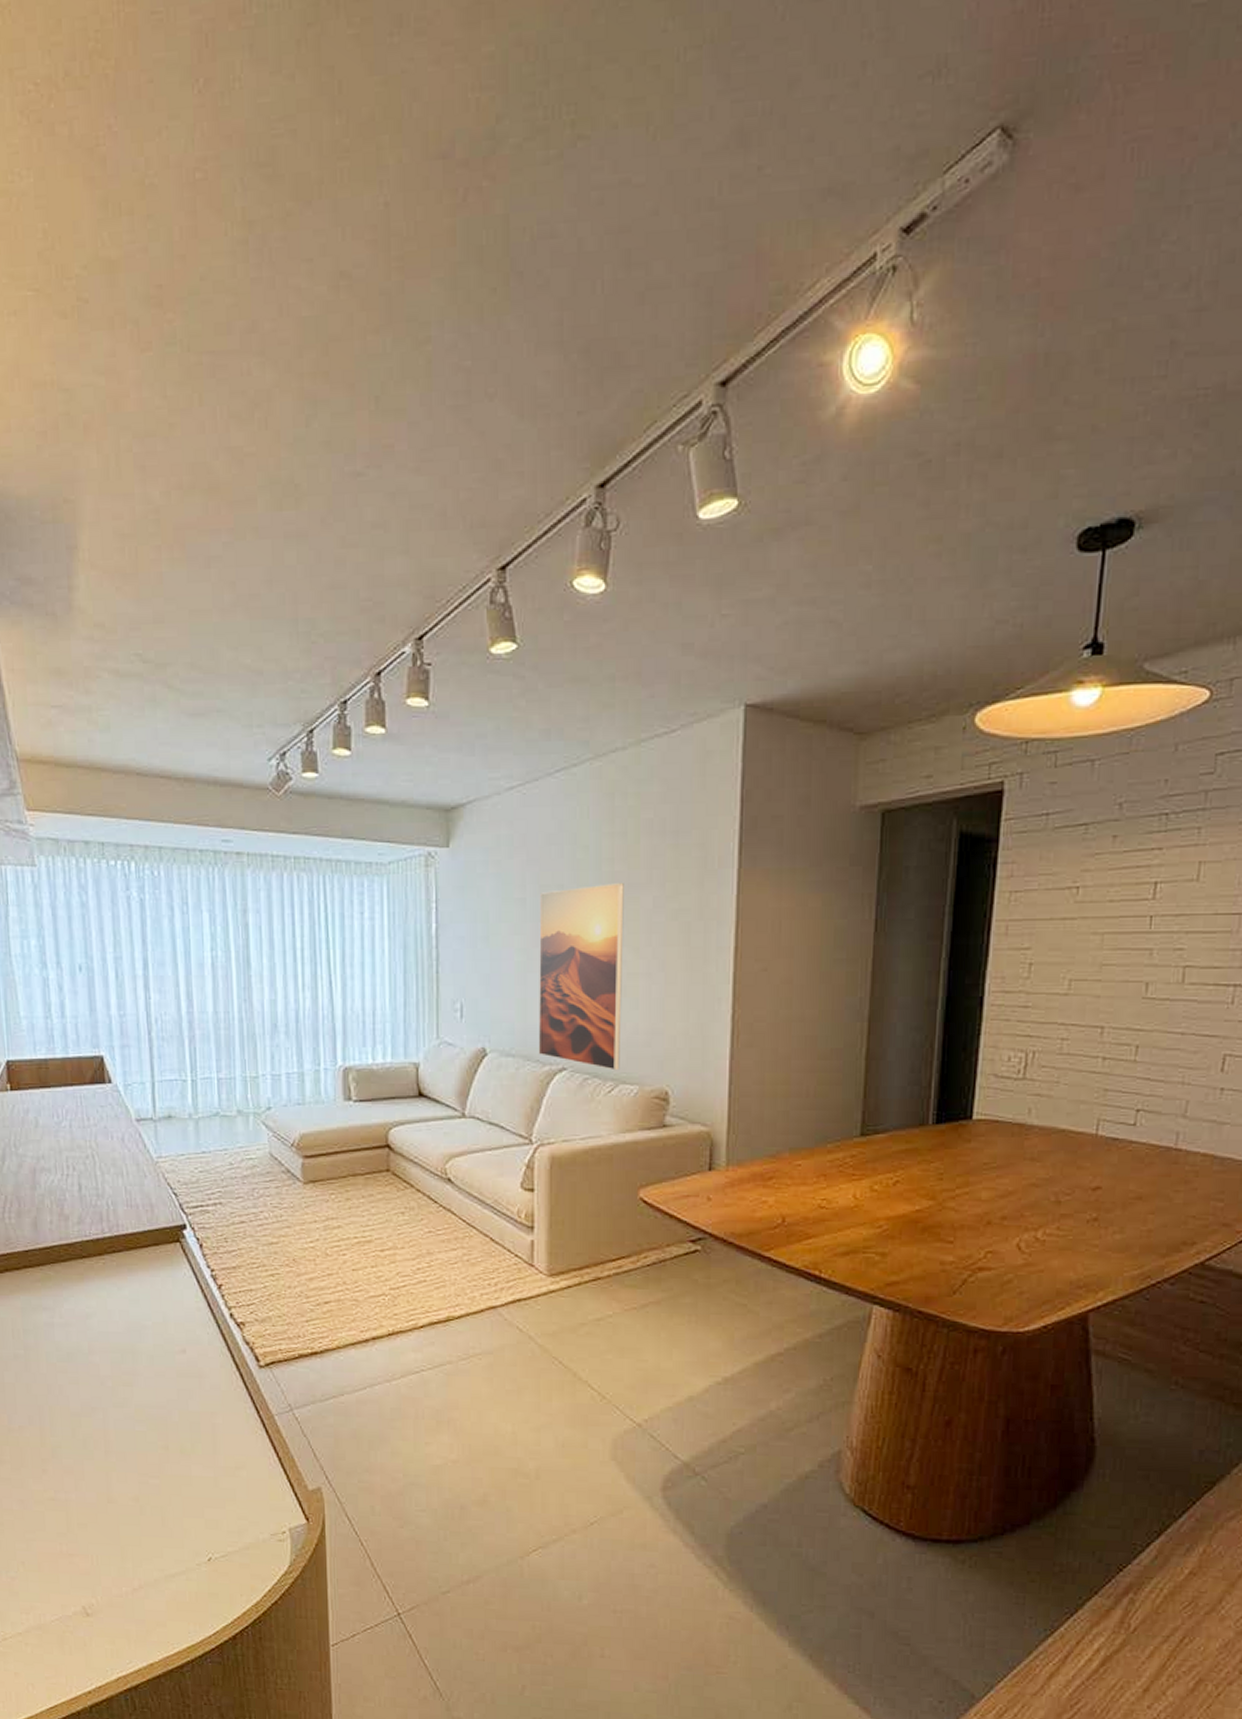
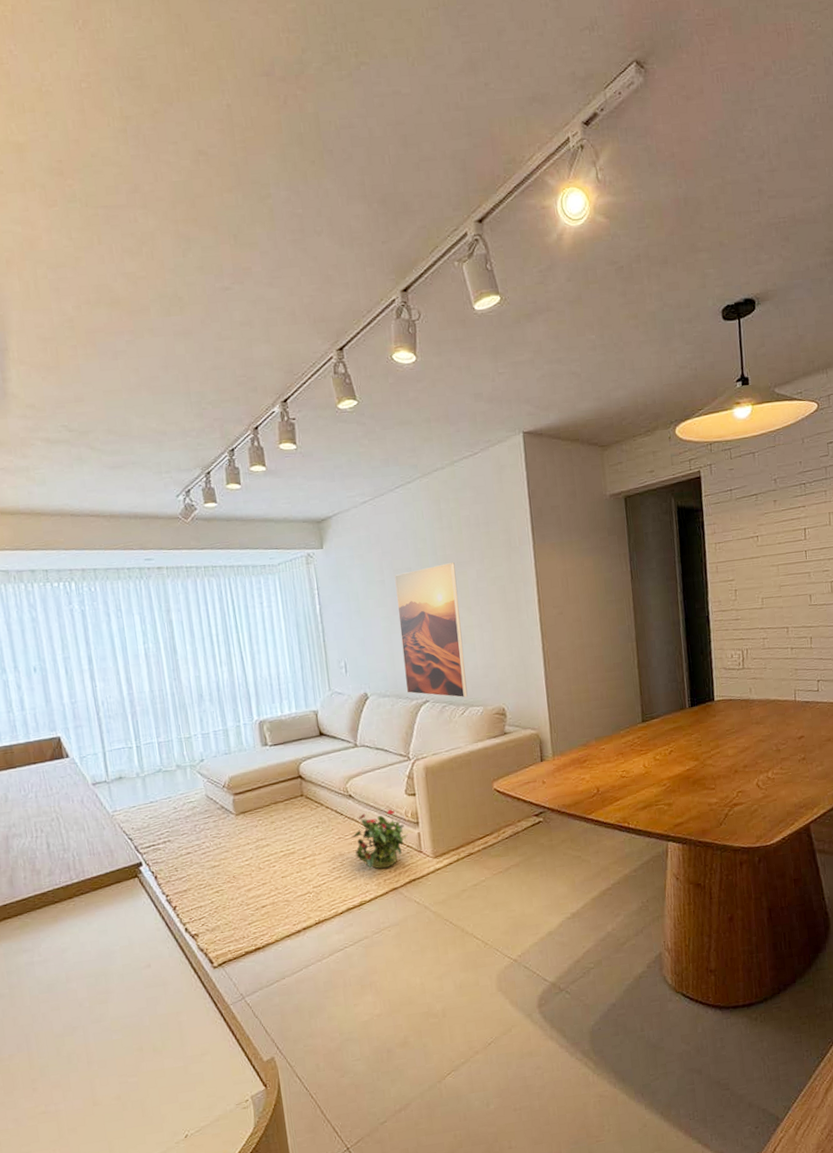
potted plant: none [445,1204,518,1280] -> present [351,809,408,870]

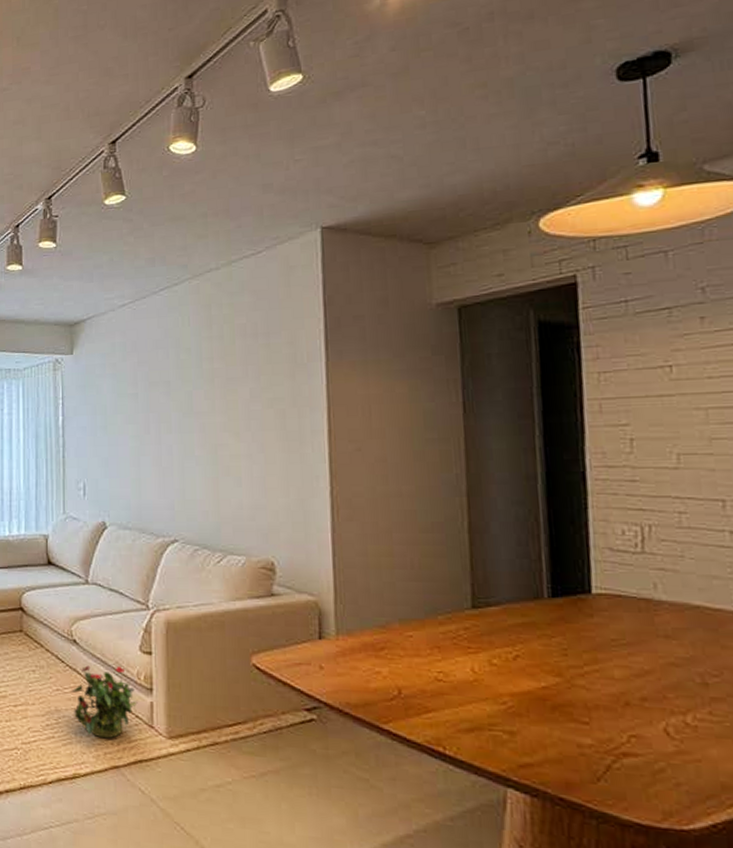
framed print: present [395,562,468,698] -> none [150,378,227,543]

